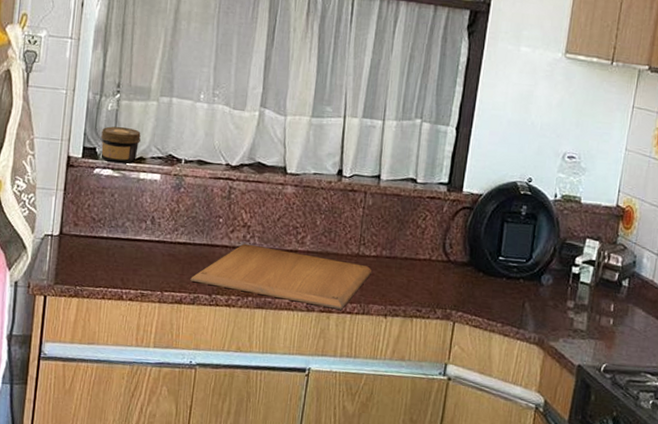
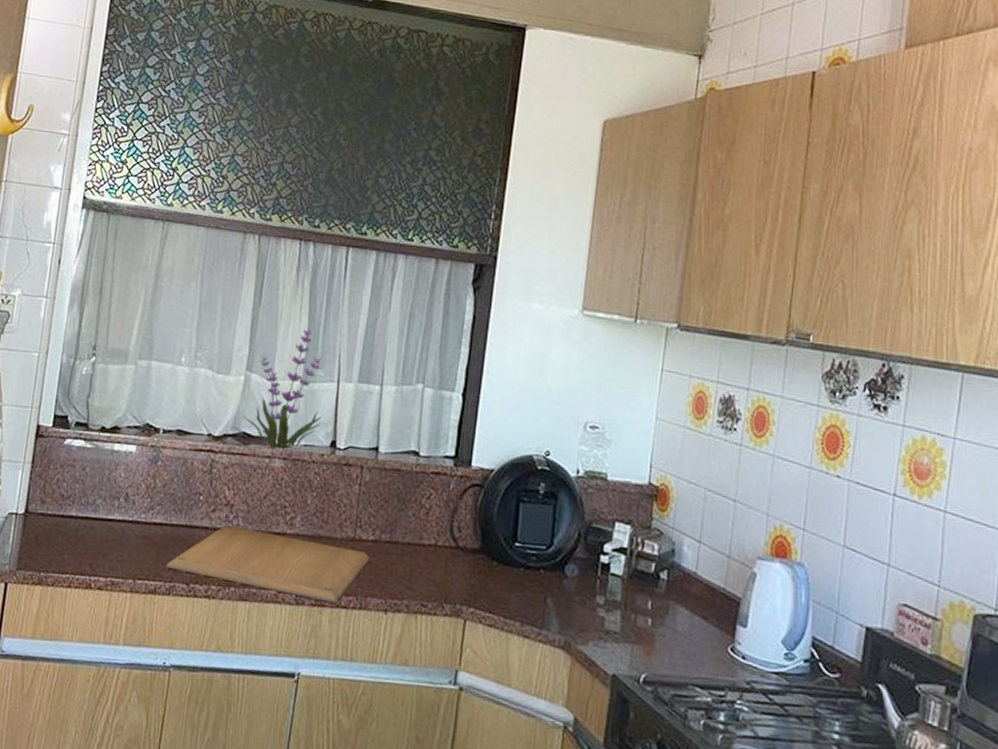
jar: present [100,126,141,164] -> none [73,392,117,434]
plant: none [258,69,330,178] -> present [243,329,322,450]

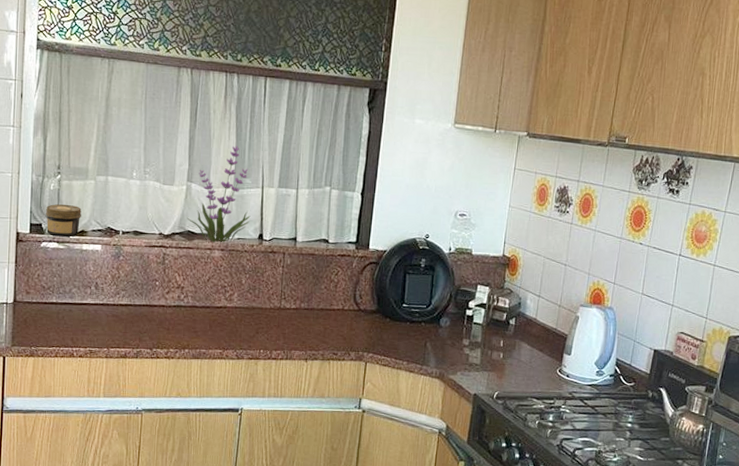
jar: none [73,392,117,434] -> present [45,204,82,237]
chopping board: present [166,524,371,604] -> none [133,303,293,356]

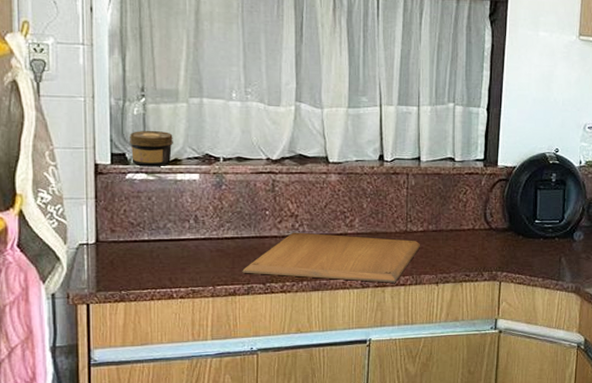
chopping board: none [133,303,293,356] -> present [242,232,421,283]
plant: present [187,146,251,243] -> none [297,62,369,166]

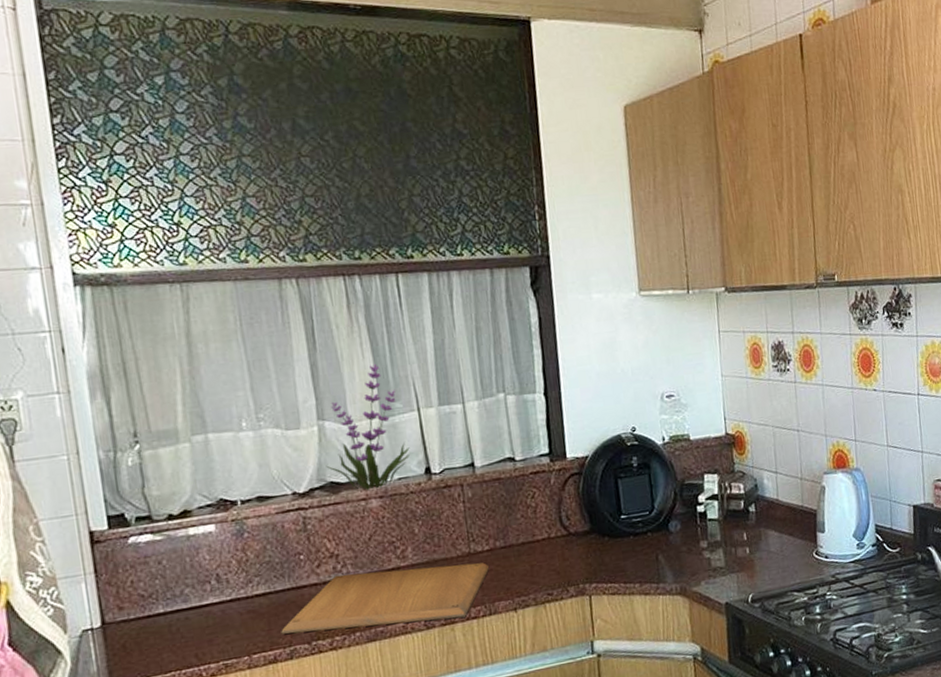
jar: present [129,130,173,167] -> none [126,480,180,526]
plant: none [297,62,369,166] -> present [326,364,410,490]

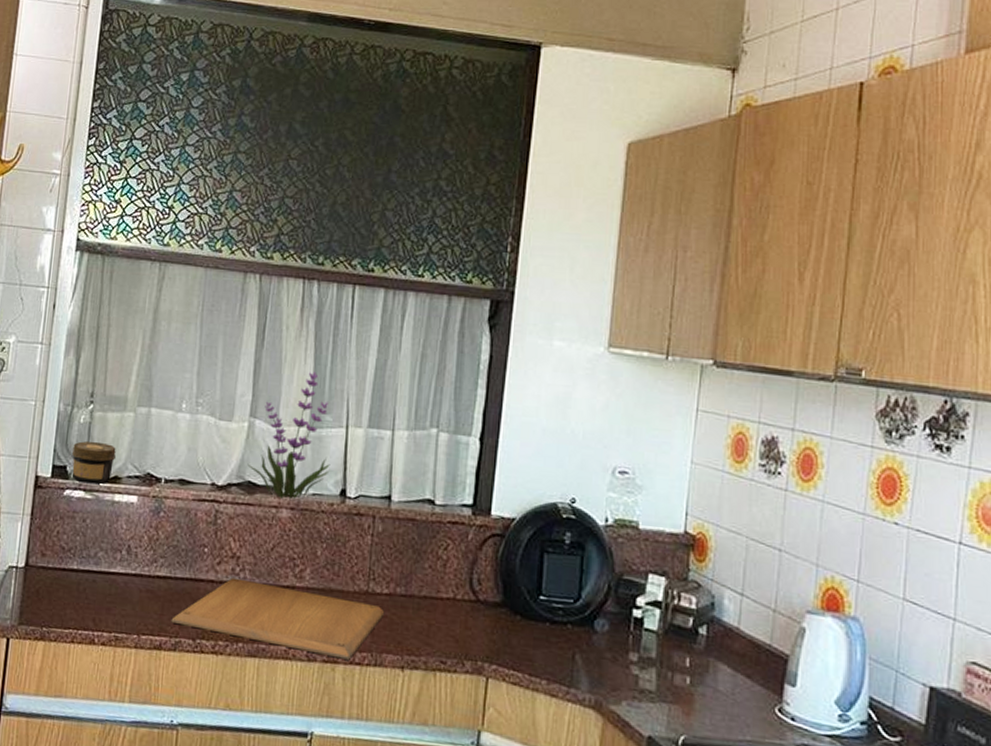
jar: none [126,480,180,526] -> present [71,441,116,485]

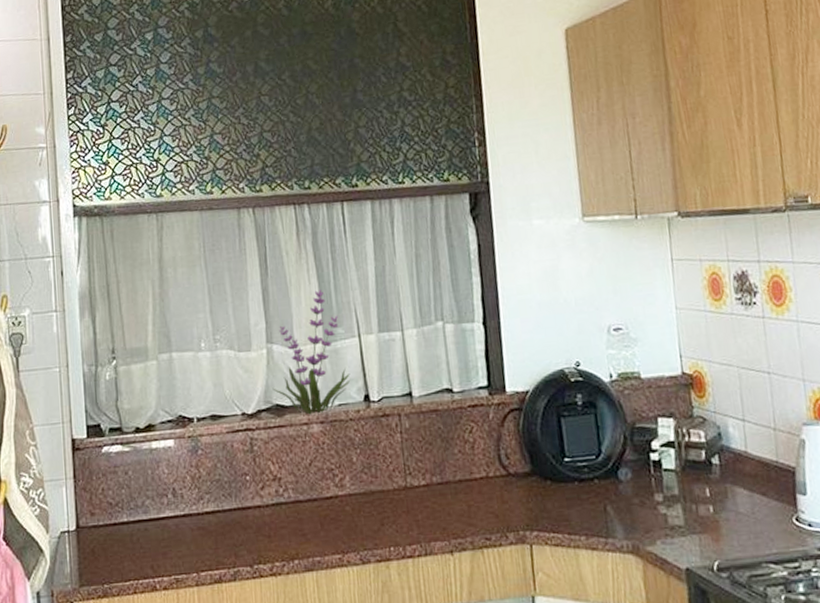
jar: present [71,441,116,485] -> none [103,394,146,437]
chopping board: present [171,578,385,660] -> none [226,497,426,556]

